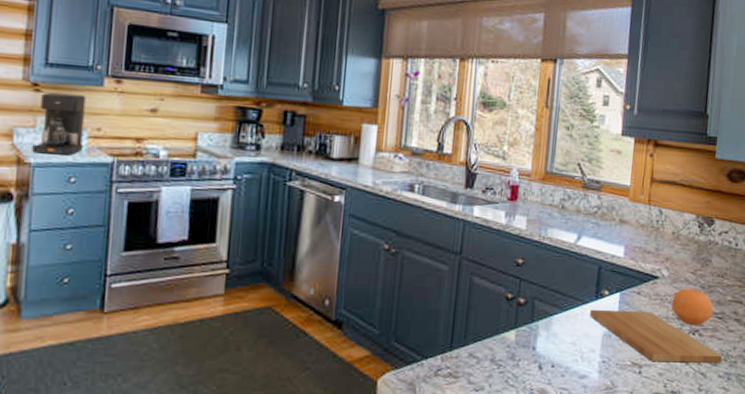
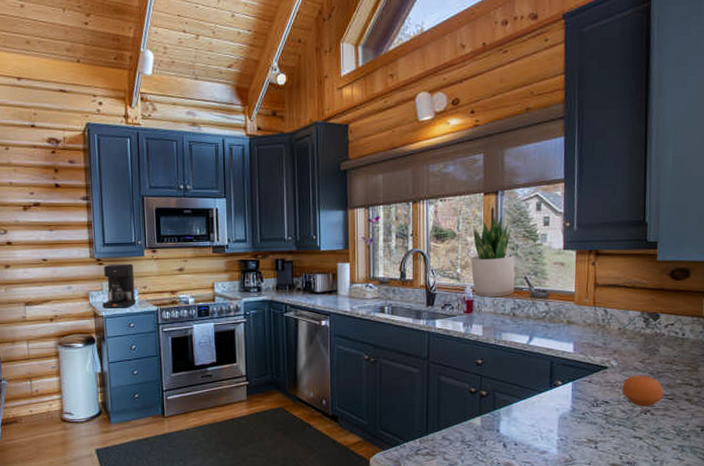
planter: none [519,88,569,185] -> present [470,217,515,298]
cutting board: present [589,309,722,363] -> none [545,396,675,439]

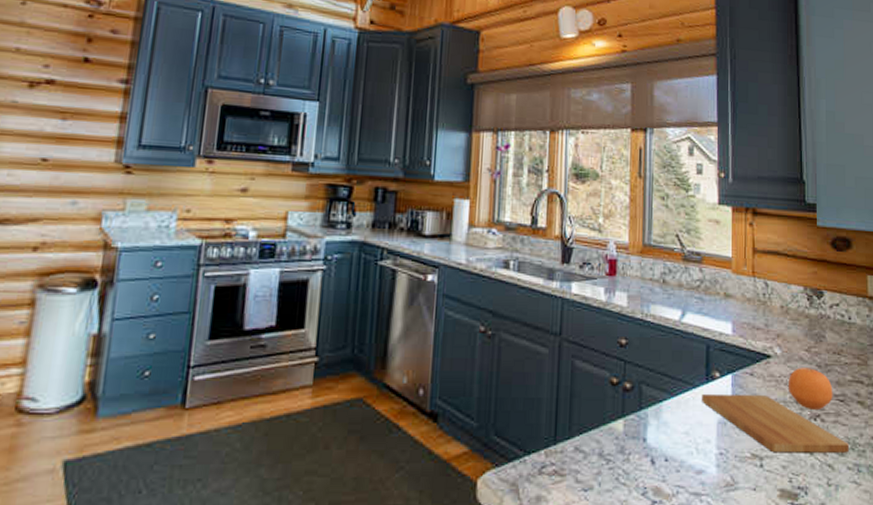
coffee maker: present [103,263,137,309] -> none [120,174,177,239]
planter: present [470,217,515,298] -> none [615,158,666,258]
cutting board: none [545,396,675,439] -> present [701,393,849,453]

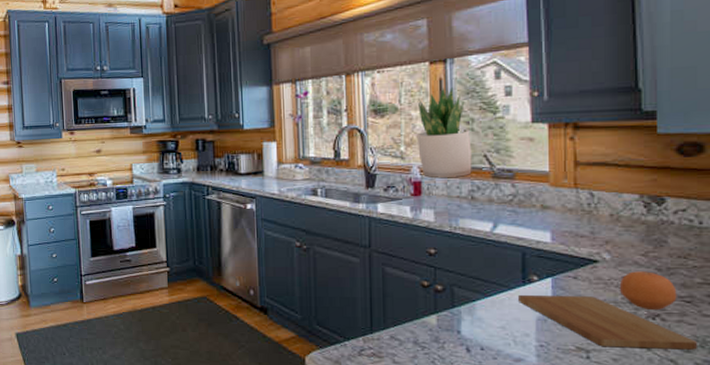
planter: none [615,158,666,258] -> present [416,87,472,179]

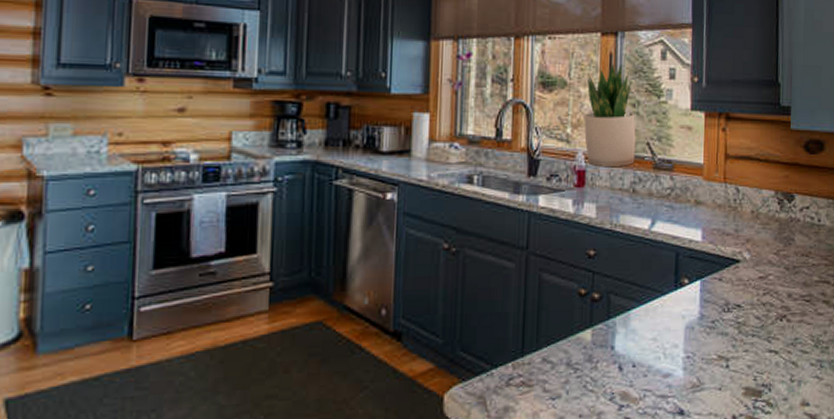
cutting board: present [517,294,697,350] -> none [669,299,813,354]
fruit: present [620,271,677,311] -> none [756,270,800,312]

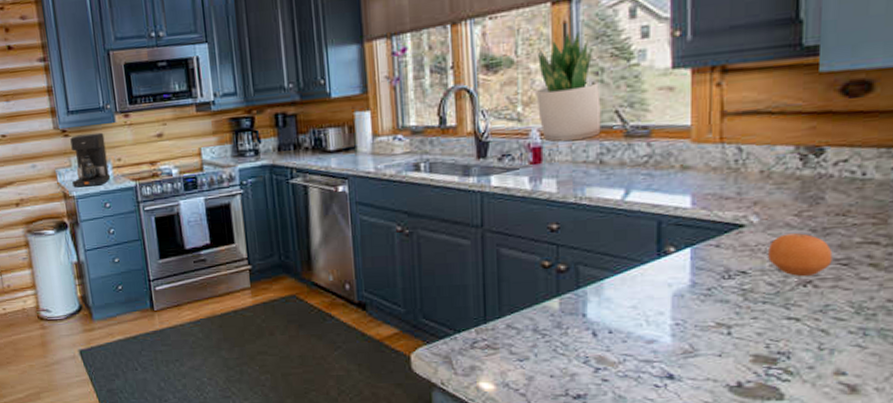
coffee maker: none [45,95,105,165] -> present [70,132,111,188]
fruit: none [756,270,800,312] -> present [768,233,833,277]

